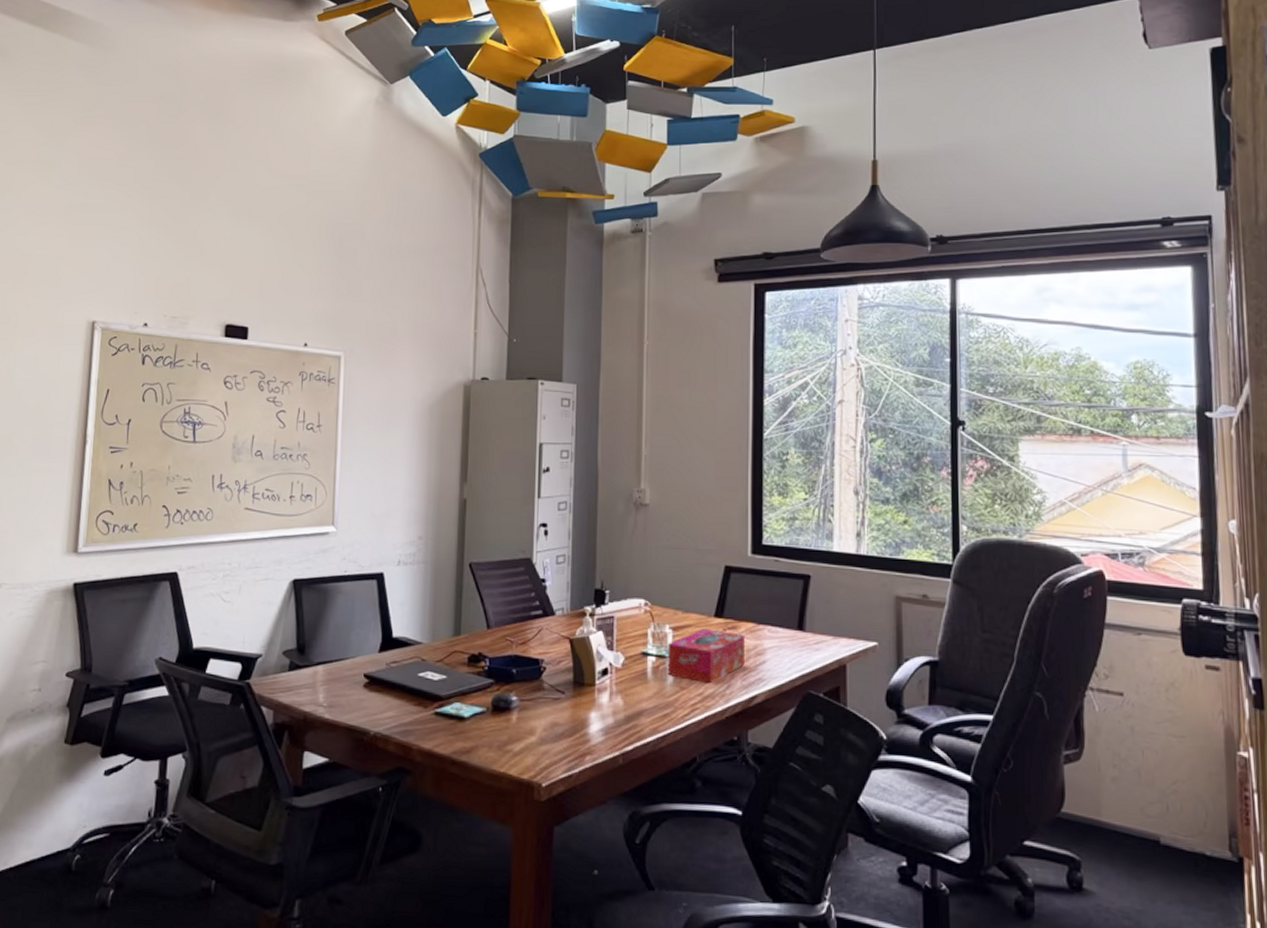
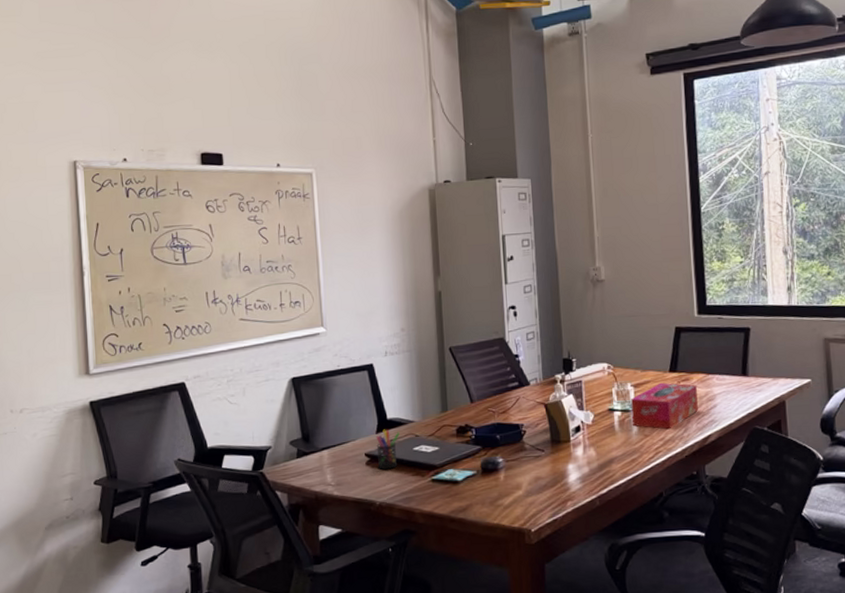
pen holder: none [376,648,405,695] -> present [376,429,400,469]

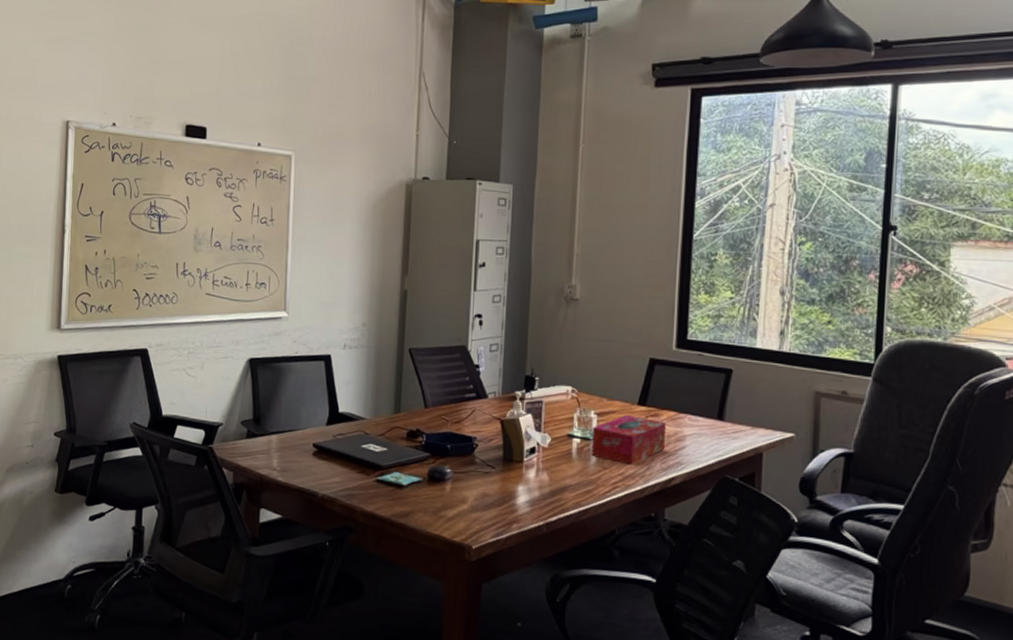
pen holder: present [376,429,400,469] -> none [324,422,350,463]

